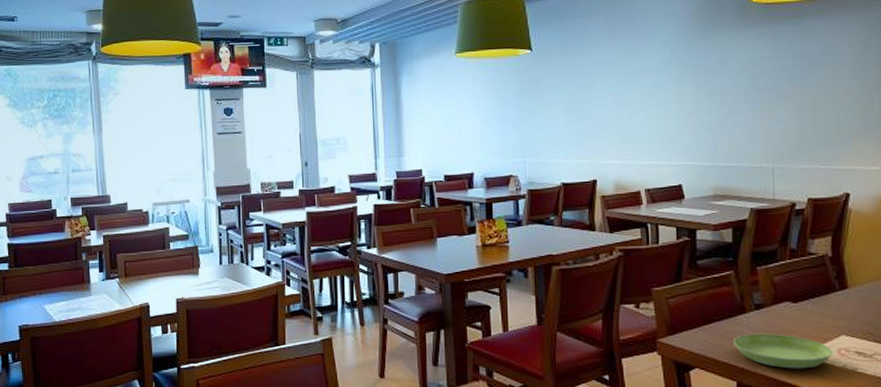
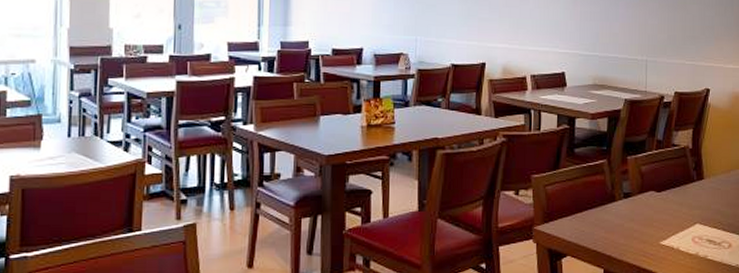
saucer: present [732,333,833,369] -> none [602,221,688,256]

